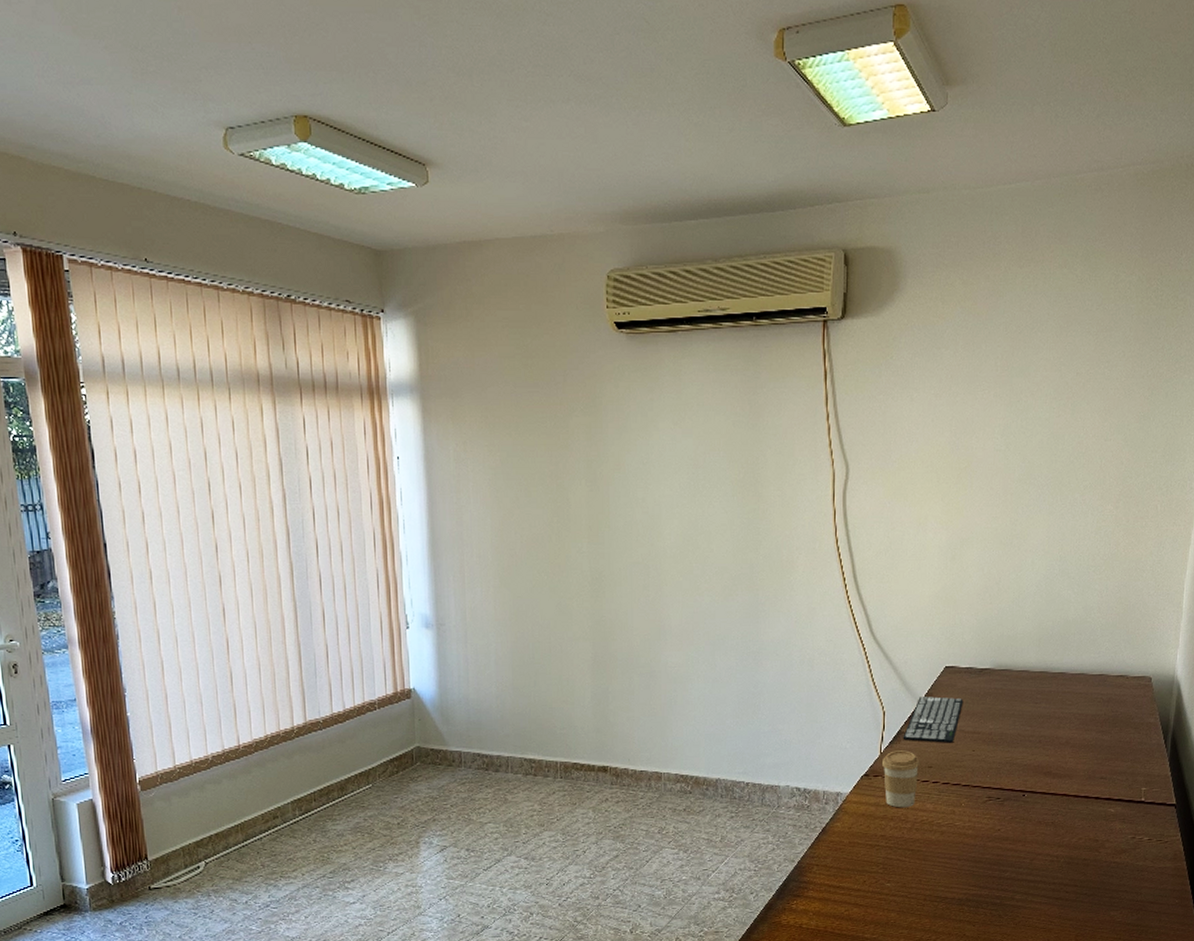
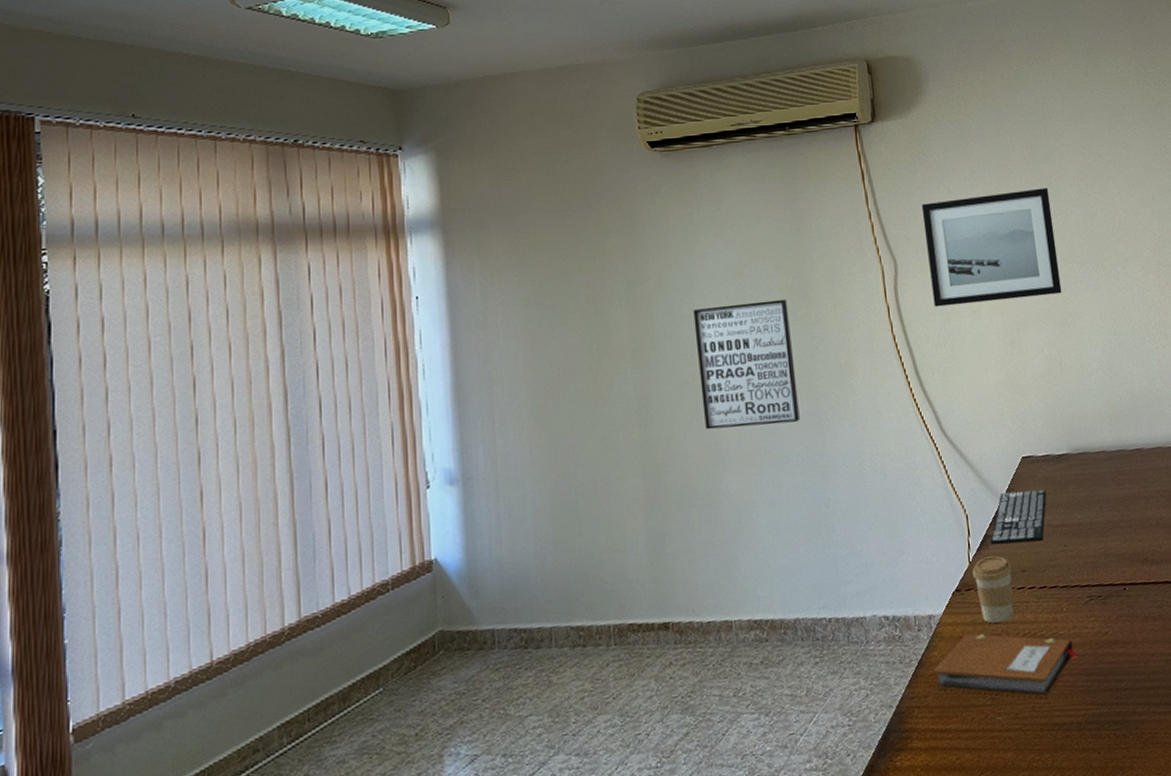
wall art: none [647,493,739,609] -> present [693,299,800,430]
notebook: none [833,813,969,875] -> present [931,633,1078,699]
wall art: none [880,403,1017,516] -> present [921,187,1062,308]

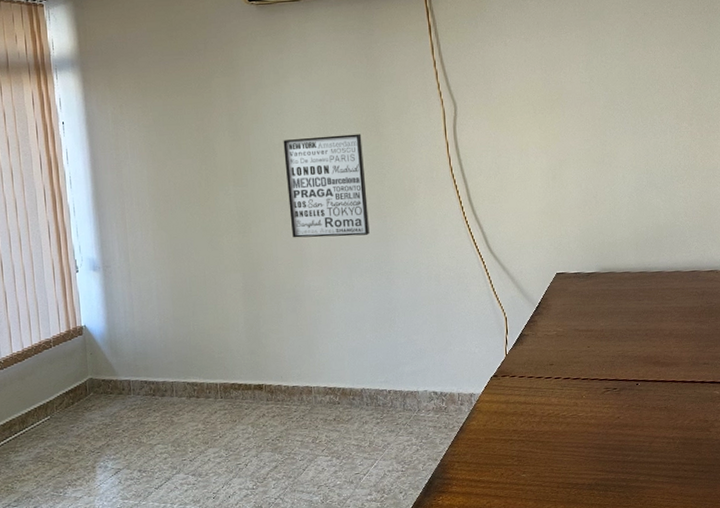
wall art: present [921,187,1062,308] -> none [480,42,602,145]
notebook: present [931,633,1078,699] -> none [470,410,593,464]
coffee cup: present [972,555,1014,624] -> none [508,351,542,404]
keyboard: present [990,489,1047,545] -> none [524,300,575,342]

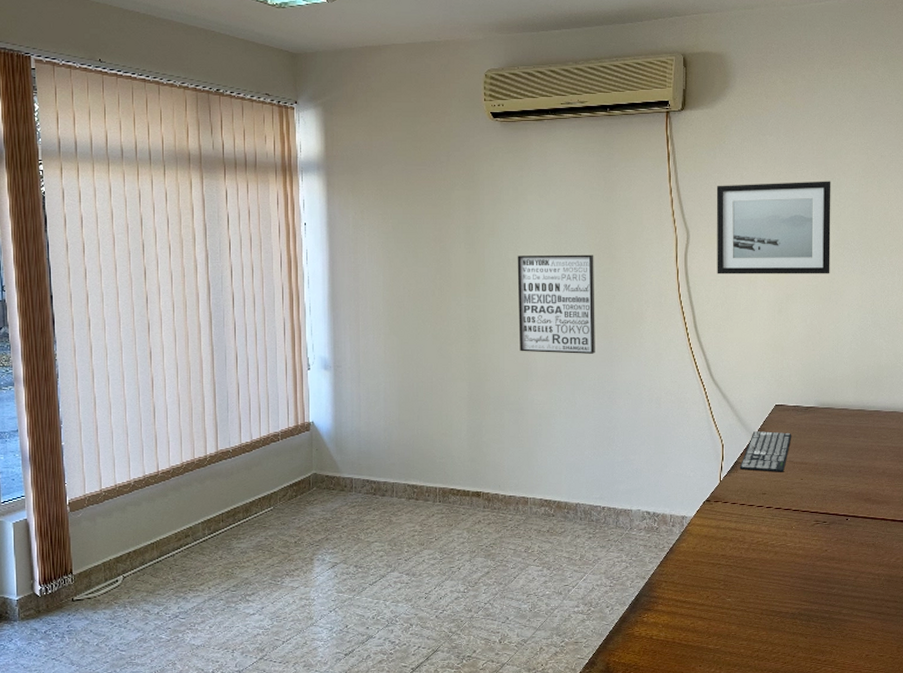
wall art: none [480,42,602,145] -> present [716,181,831,274]
keyboard: none [524,300,575,342] -> present [739,431,792,472]

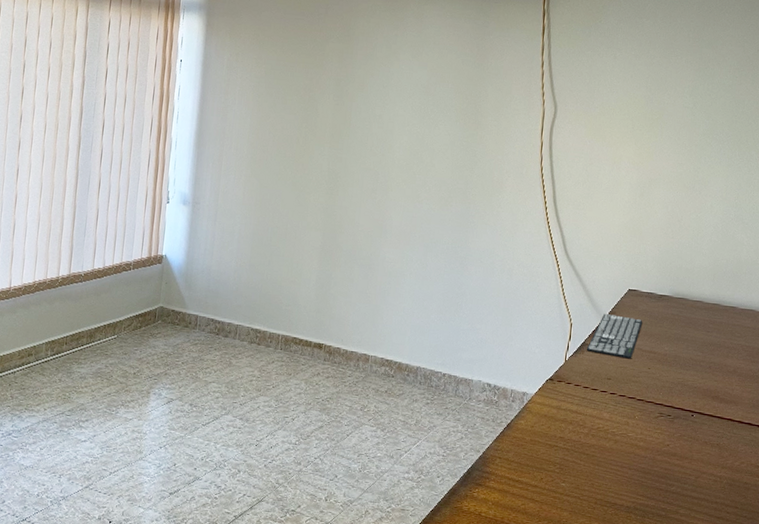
wall art: present [517,254,595,354] -> none [377,112,460,218]
wall art: present [716,181,831,274] -> none [581,63,705,163]

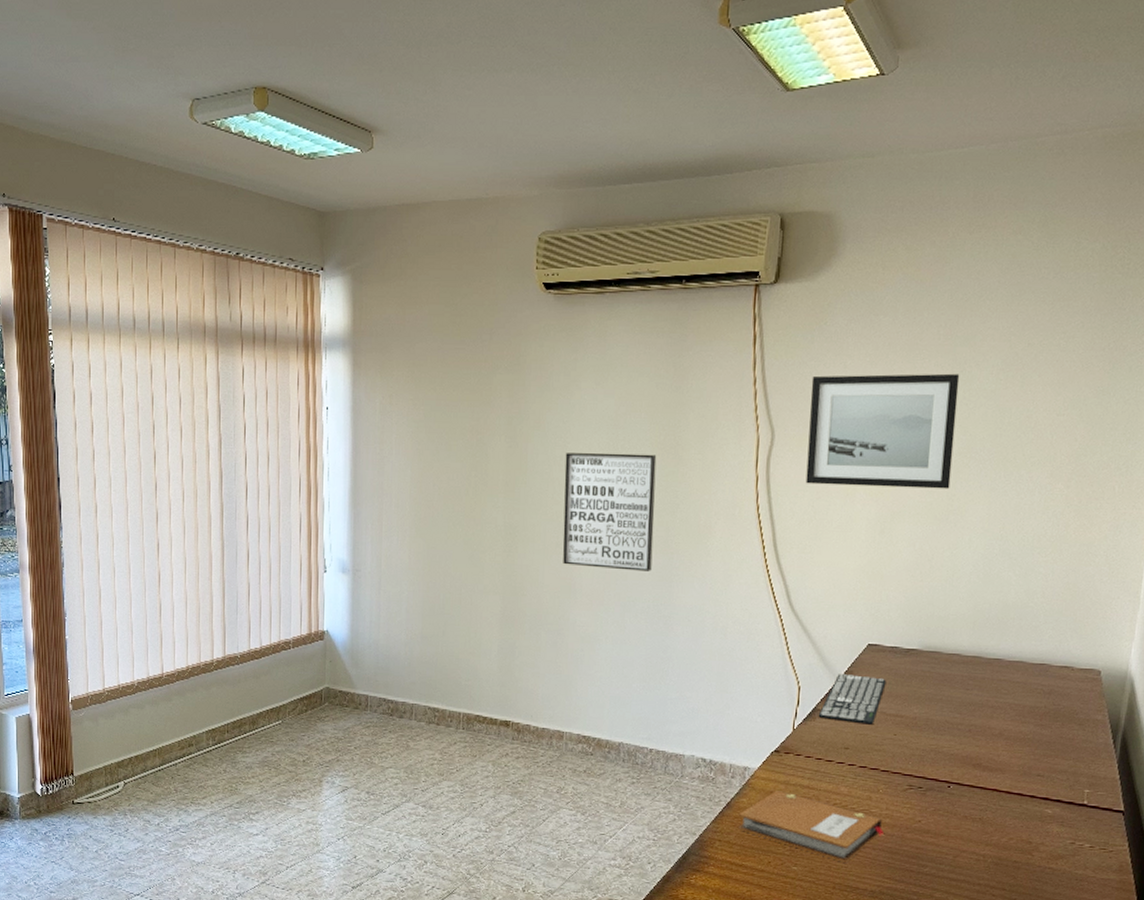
wall art: none [377,112,460,218] -> present [562,452,657,571]
notebook: none [515,414,639,481] -> present [737,791,885,863]
wall art: none [581,63,705,163] -> present [805,373,960,489]

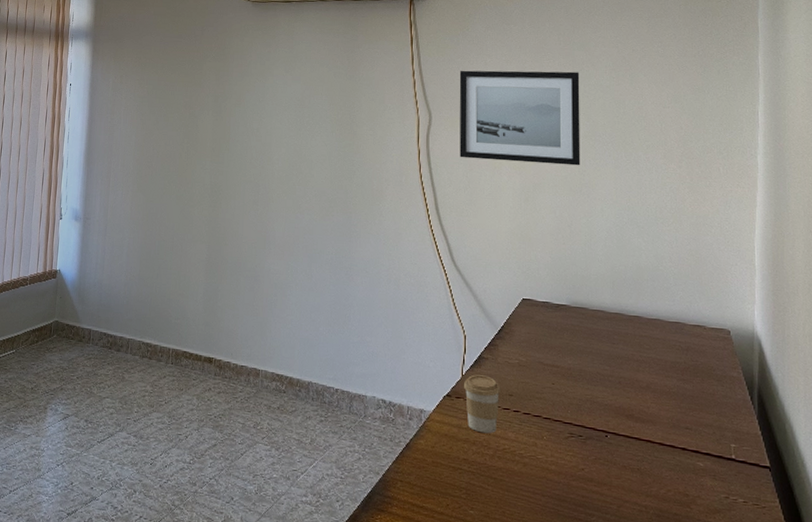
wall art: present [562,452,657,571] -> none [259,126,336,228]
notebook: present [737,791,885,863] -> none [416,434,552,509]
coffee cup: none [795,728,836,789] -> present [464,374,501,434]
keyboard: present [818,674,887,725] -> none [483,325,541,374]

